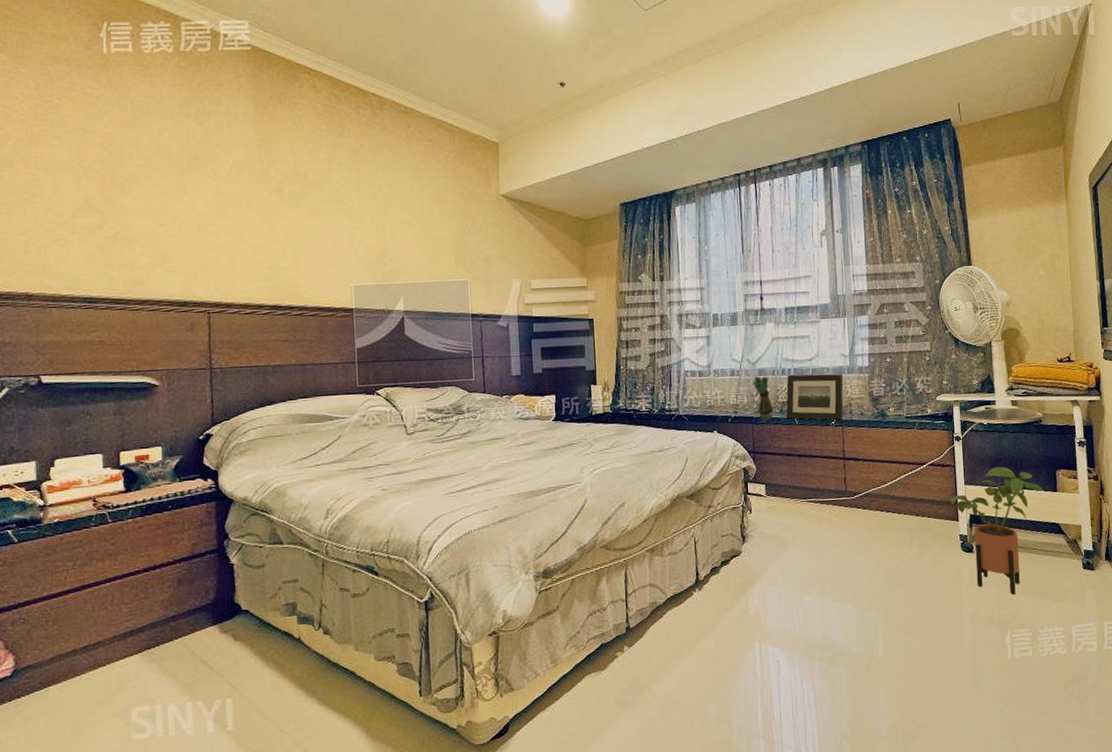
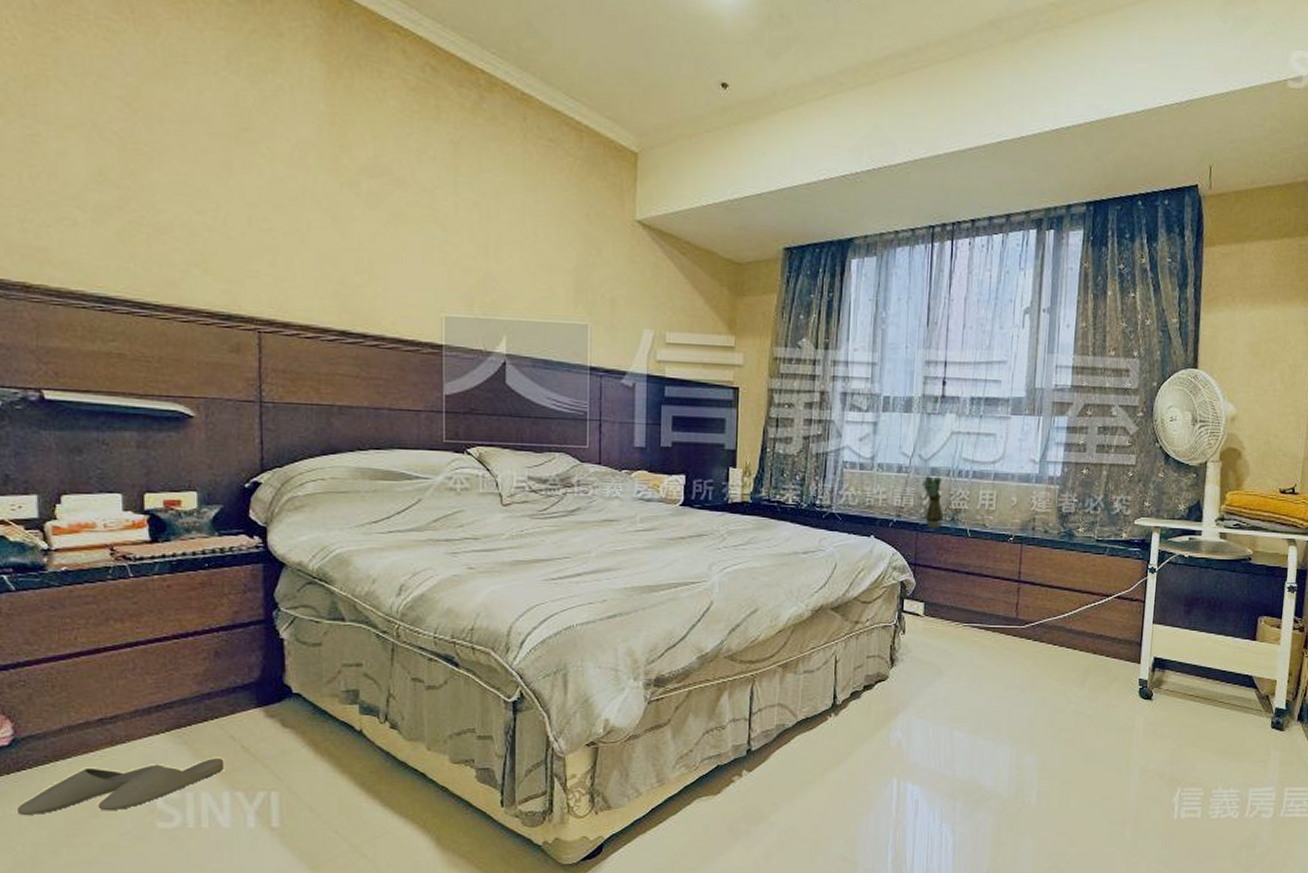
slippers: none [16,672,187,737] -> present [16,758,225,815]
picture frame: present [786,374,844,421] -> none [958,477,1030,537]
house plant: present [950,466,1044,595] -> none [1134,607,1241,750]

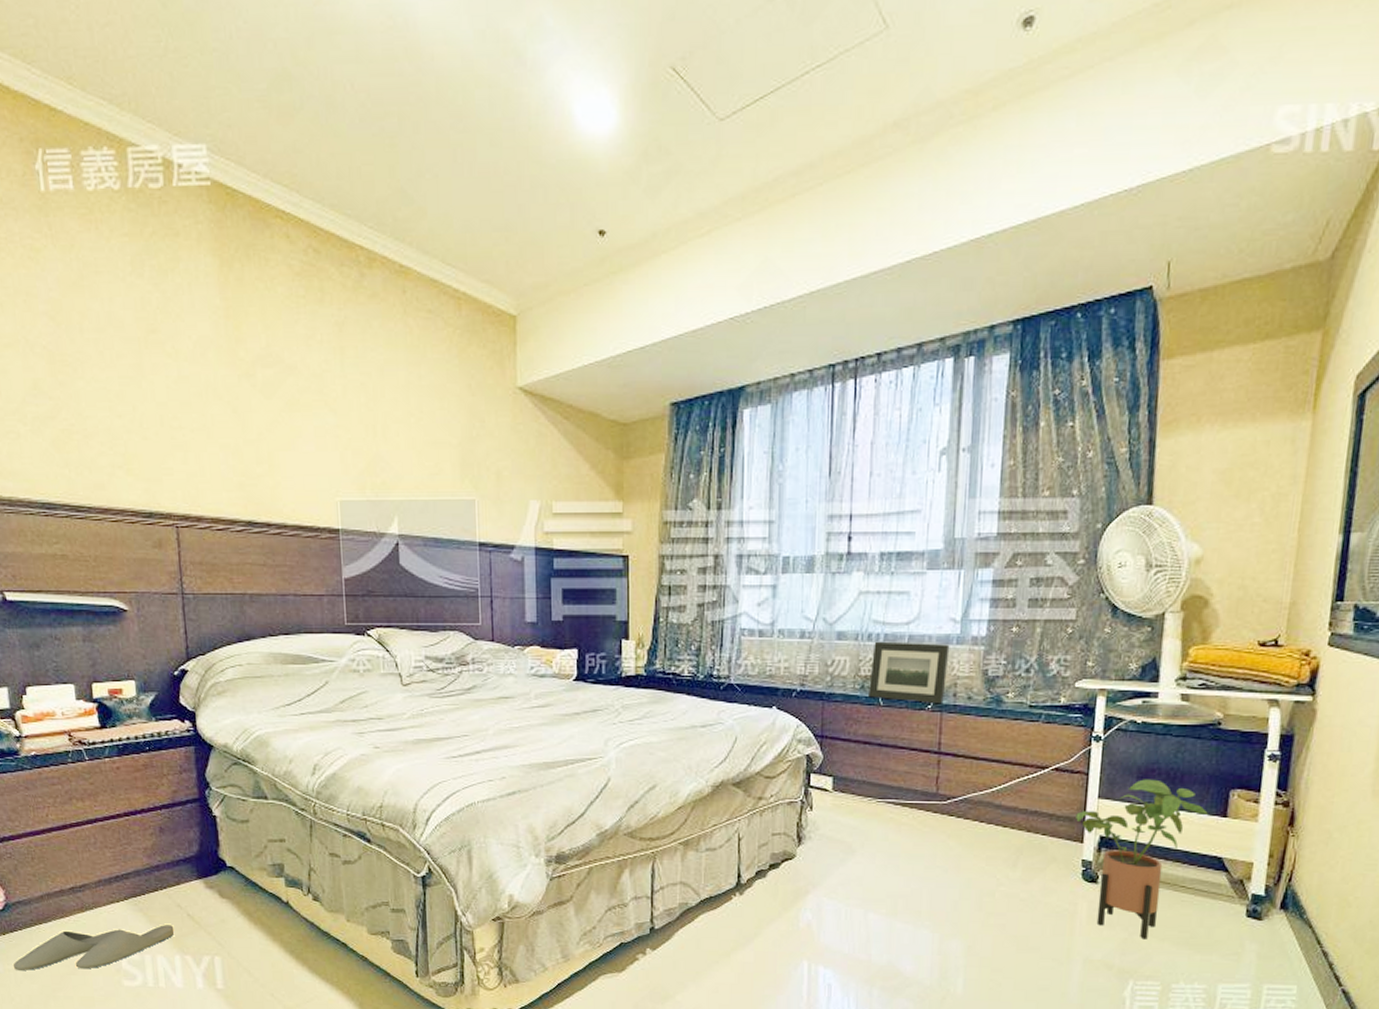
vase: present [921,475,944,529] -> none [827,639,852,698]
picture frame: none [958,477,1030,537] -> present [869,641,950,704]
house plant: none [1134,607,1241,750] -> present [1076,779,1208,940]

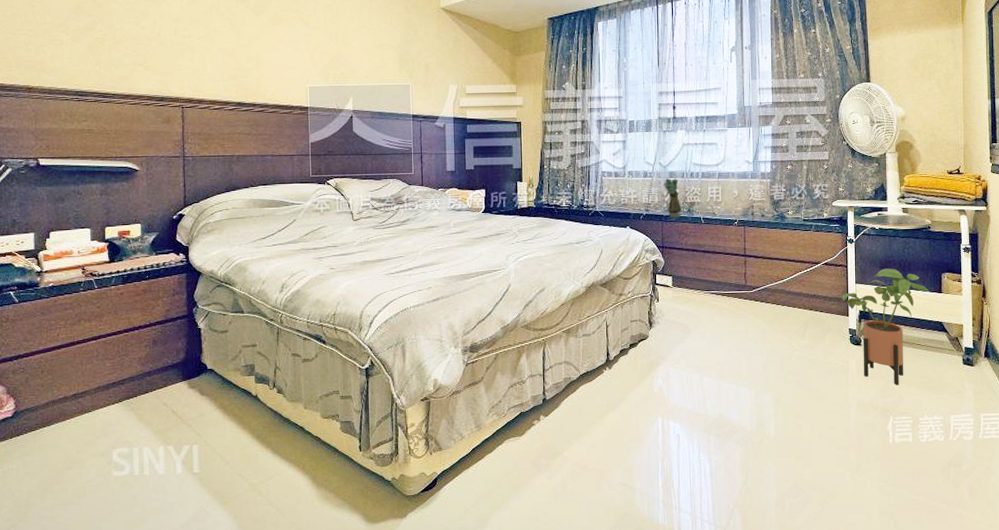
slippers: present [13,925,175,970] -> none [16,421,160,469]
vase: none [827,639,852,698] -> present [663,177,682,219]
picture frame: present [869,641,950,704] -> none [693,178,747,221]

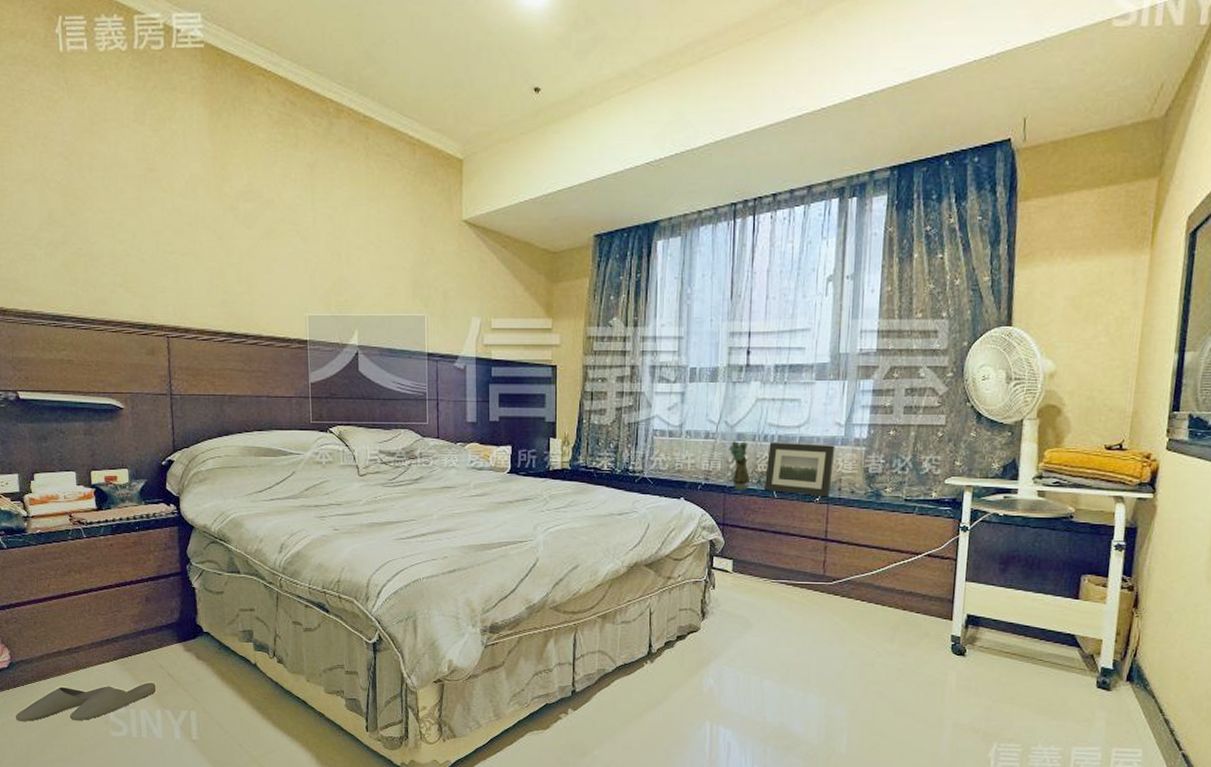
slippers: none [16,421,160,469] -> present [15,683,157,721]
picture frame: none [693,178,747,221] -> present [764,442,835,497]
house plant: present [842,268,929,385] -> none [946,565,1062,707]

